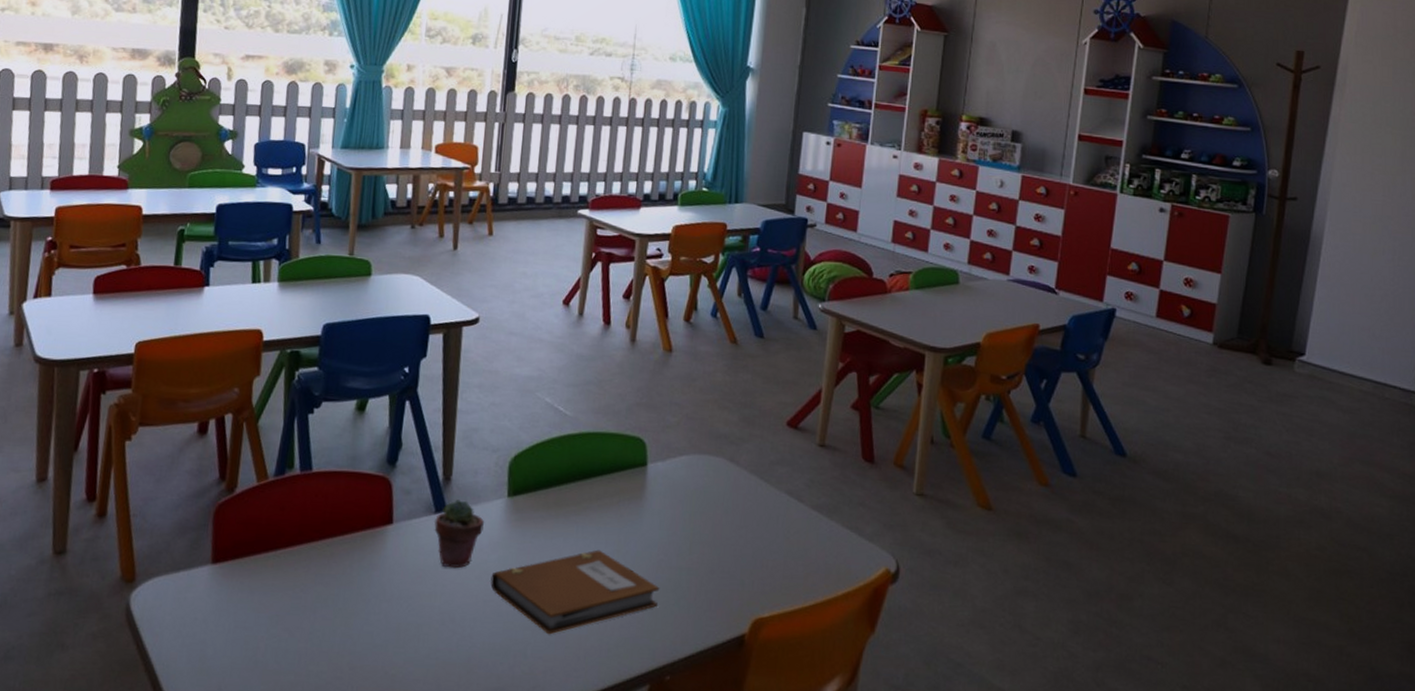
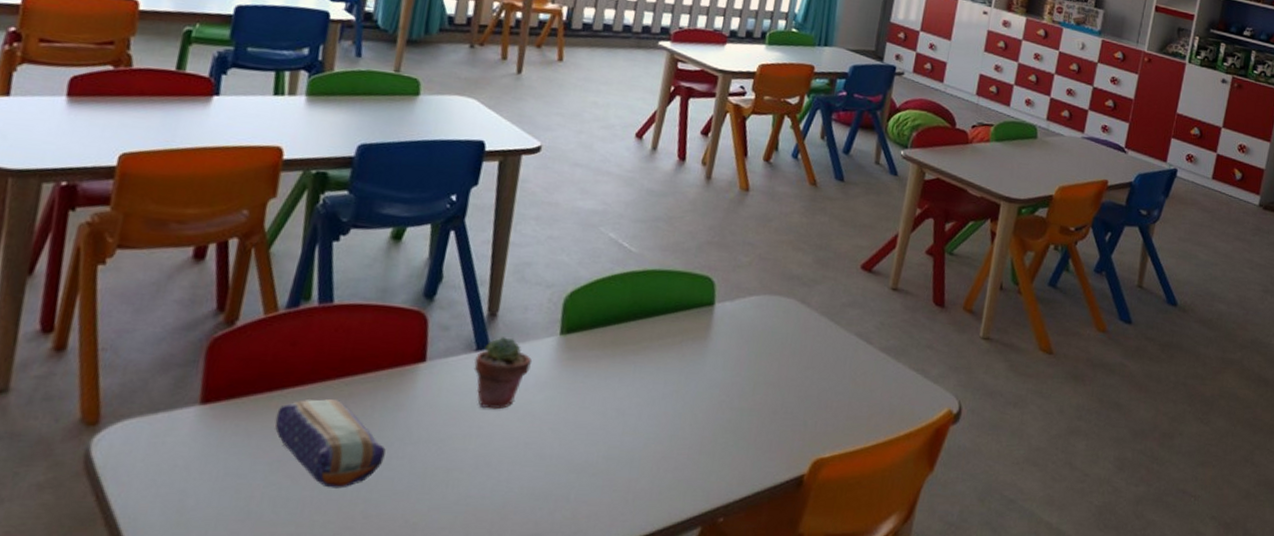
pencil case: none [272,558,364,641] -> present [274,398,386,489]
notebook: present [490,549,660,635] -> none [534,390,719,478]

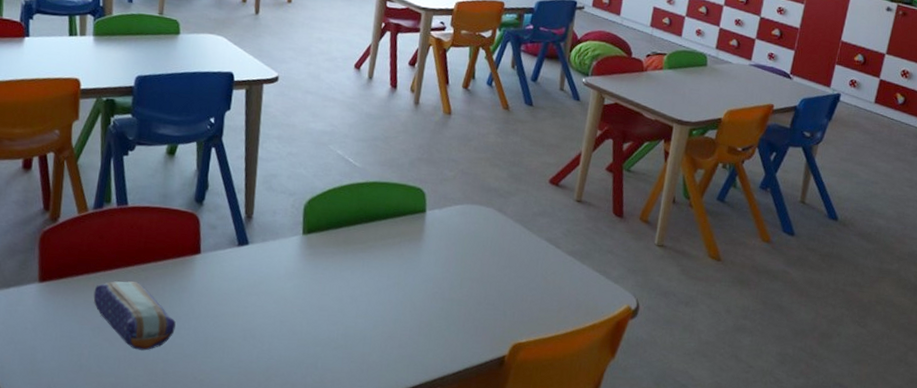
potted succulent: present [474,337,533,410] -> none [237,235,282,294]

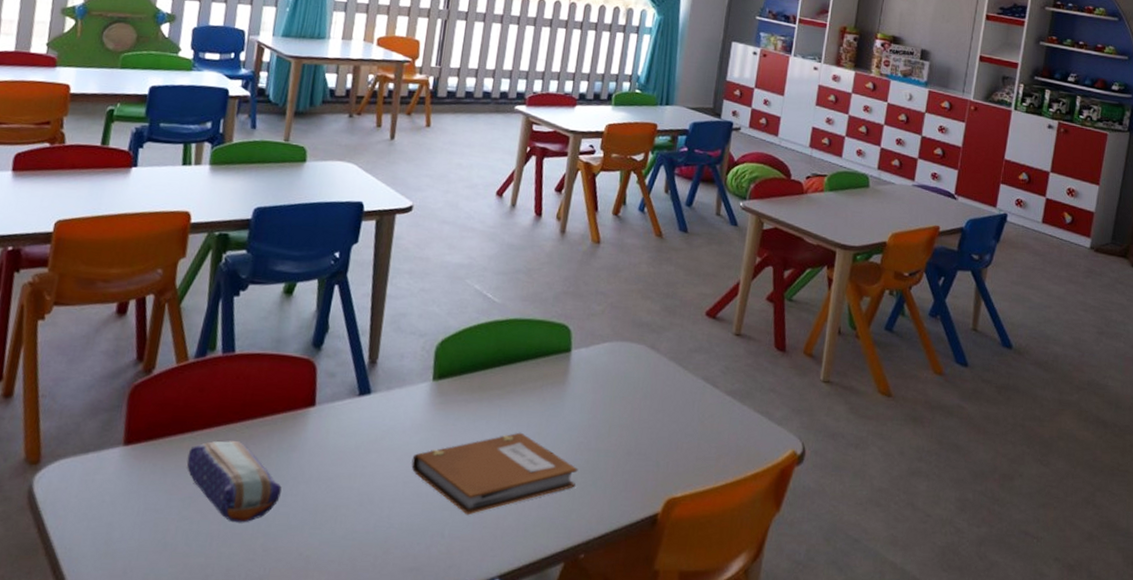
notebook: none [286,282,434,351] -> present [411,432,578,515]

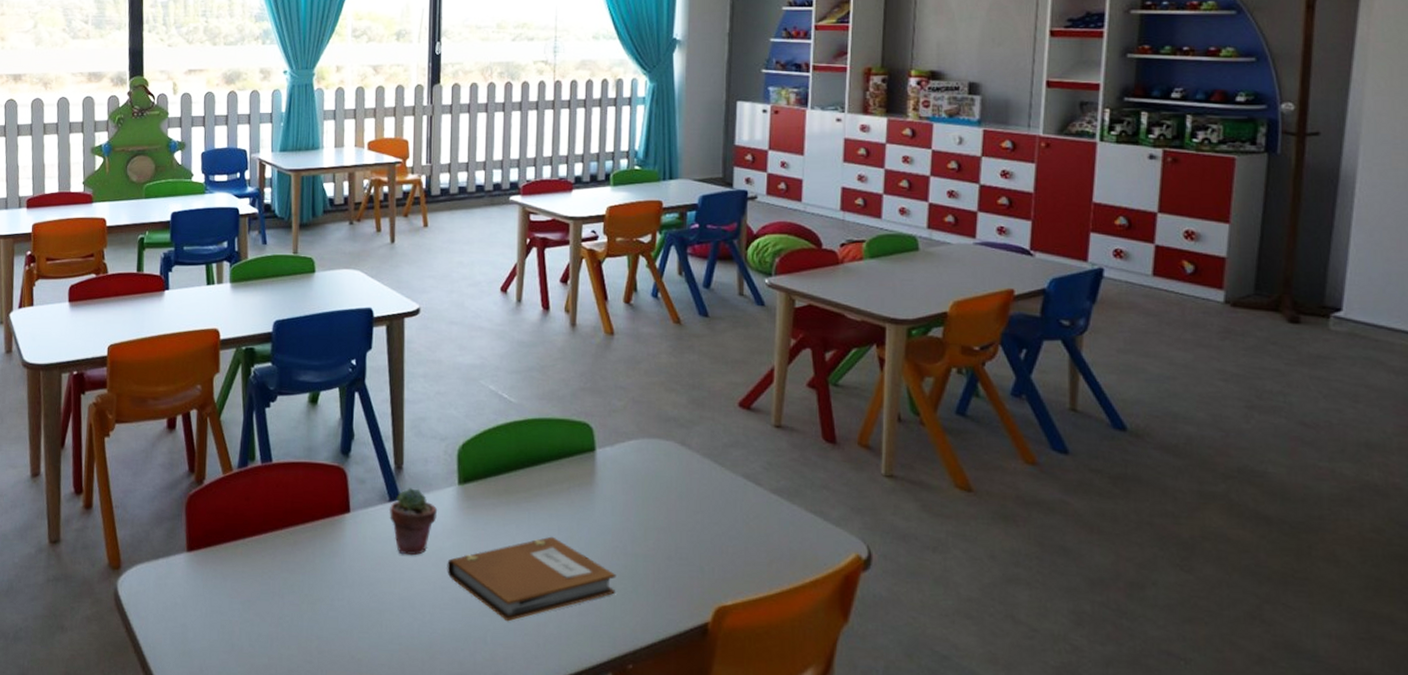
pencil case: present [186,440,282,523] -> none [242,546,328,626]
potted succulent: none [357,383,409,450] -> present [389,488,438,556]

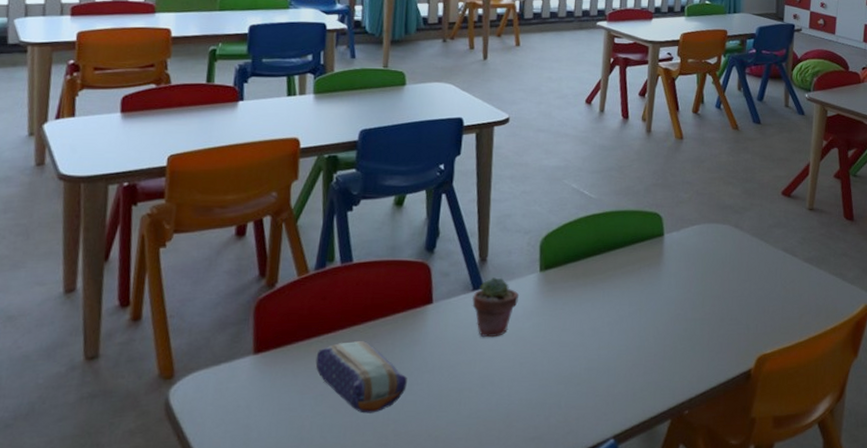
pencil case: none [242,546,328,626] -> present [315,340,407,414]
notebook: present [447,536,616,622] -> none [526,310,678,387]

